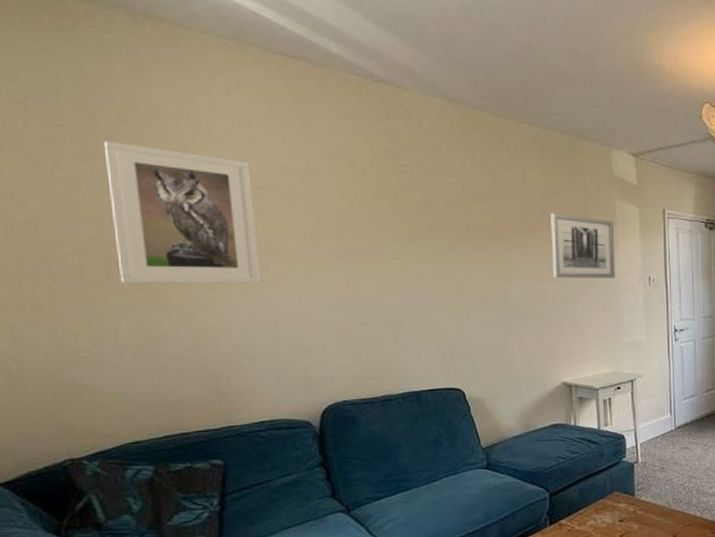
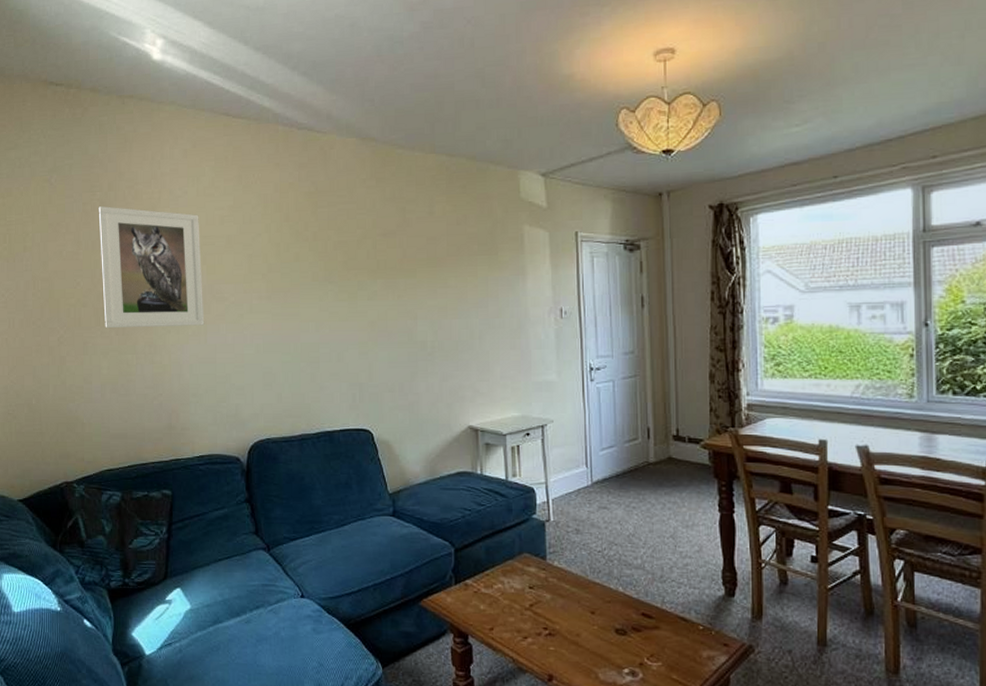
wall art: present [551,213,616,278] -> none [457,243,524,313]

